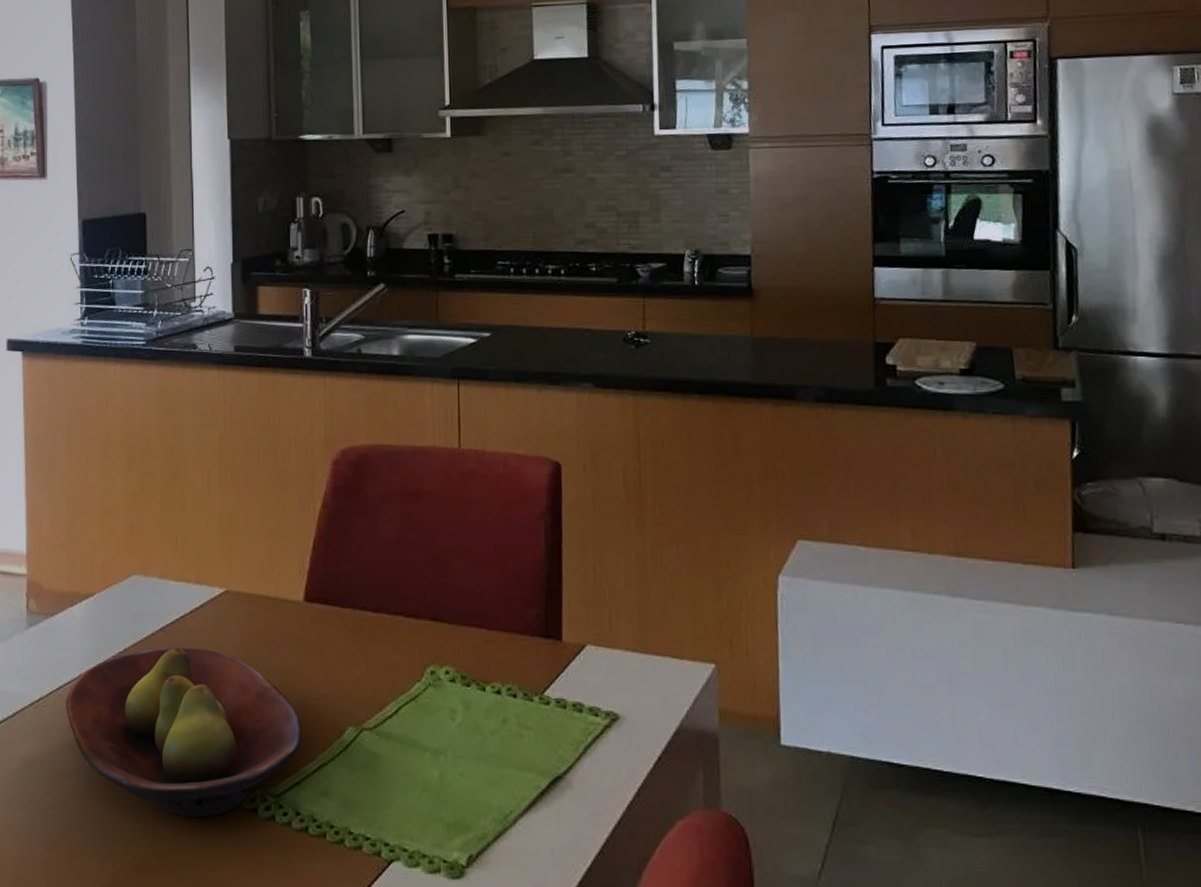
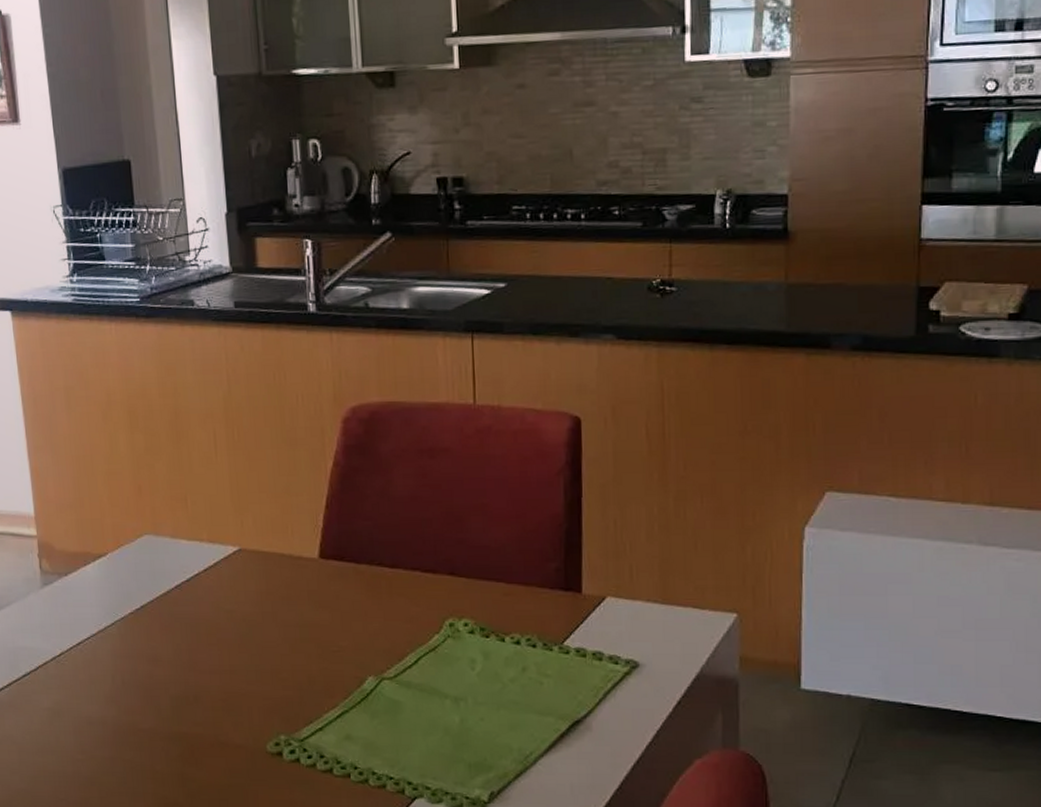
fruit bowl: present [66,647,303,817] -> none [87,604,324,760]

